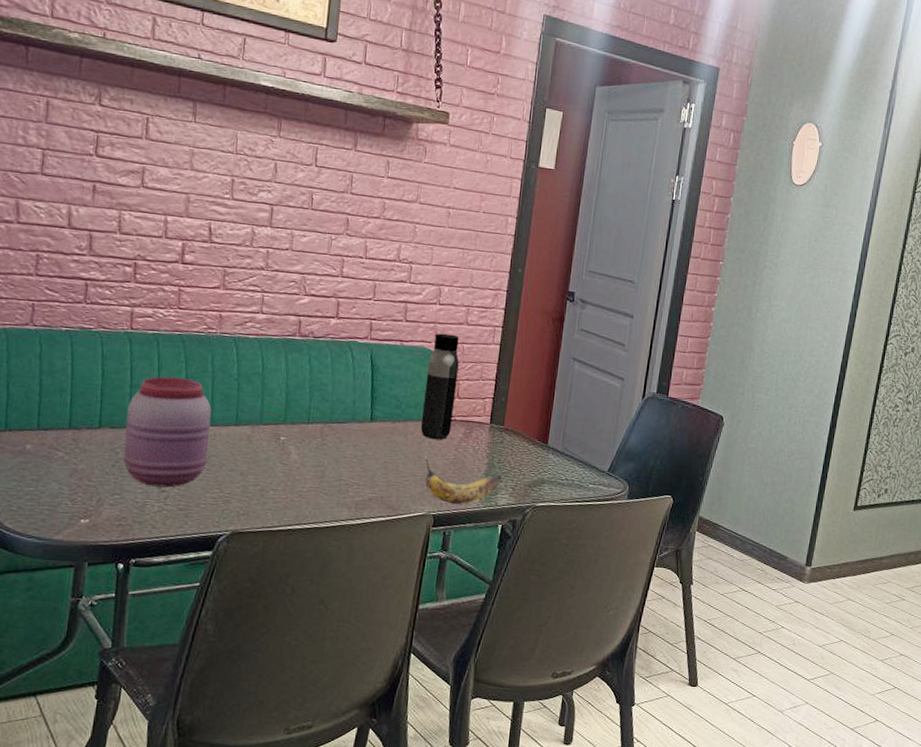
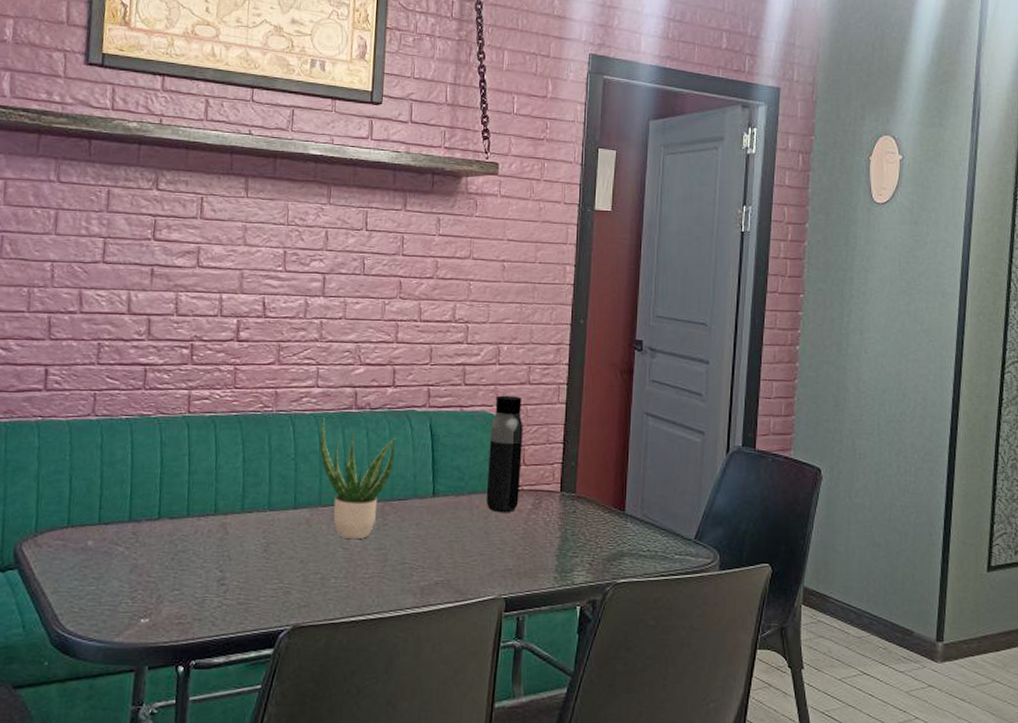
jar: present [123,376,211,488] -> none [182,461,269,580]
potted plant: none [262,342,338,457] -> present [319,417,396,540]
banana: present [423,456,502,505] -> none [491,532,577,585]

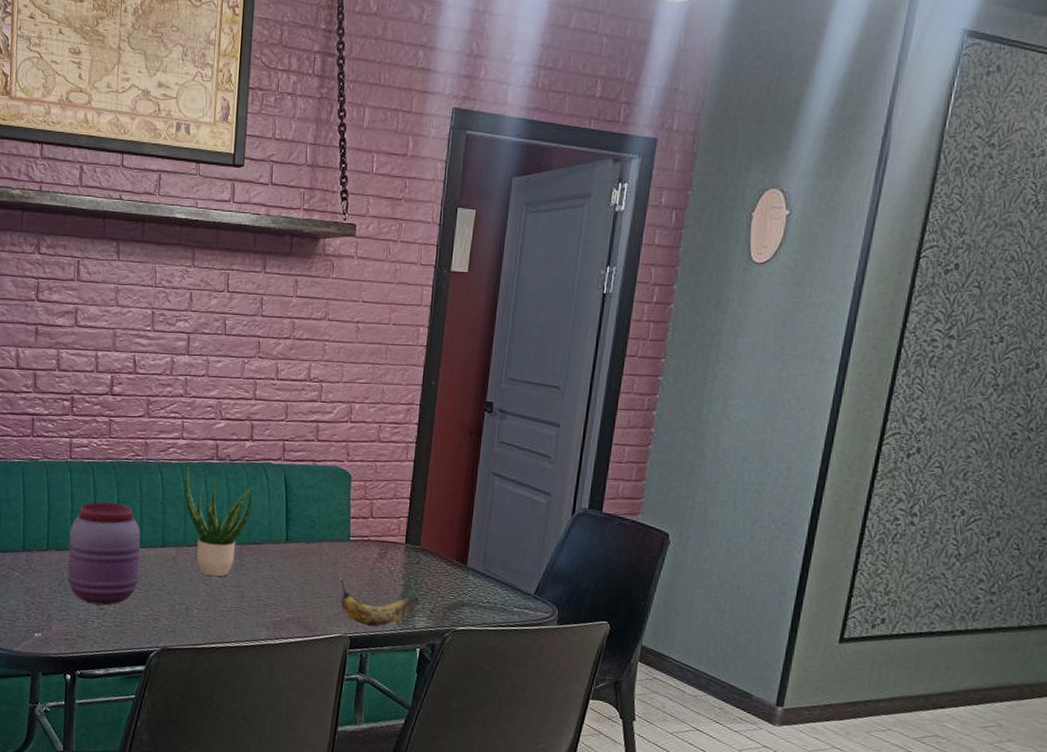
jar: none [182,461,269,580] -> present [68,502,141,605]
water bottle: present [486,395,523,512] -> none [334,451,372,560]
banana: none [491,532,577,585] -> present [338,577,419,627]

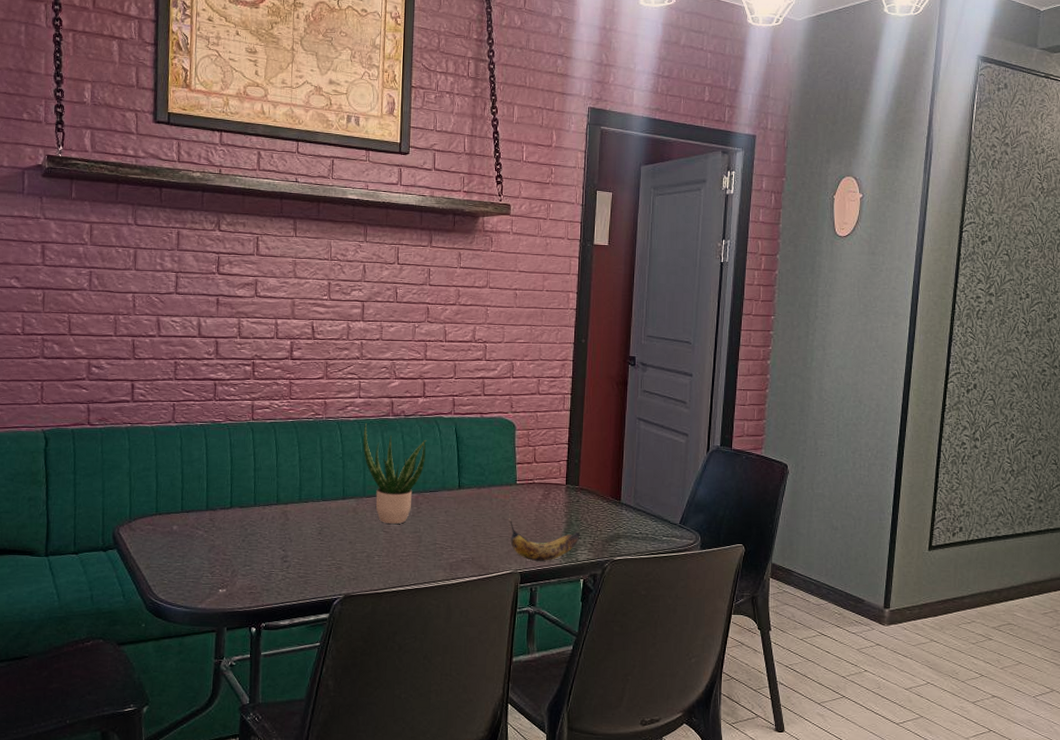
jar: present [68,502,141,605] -> none [251,459,322,558]

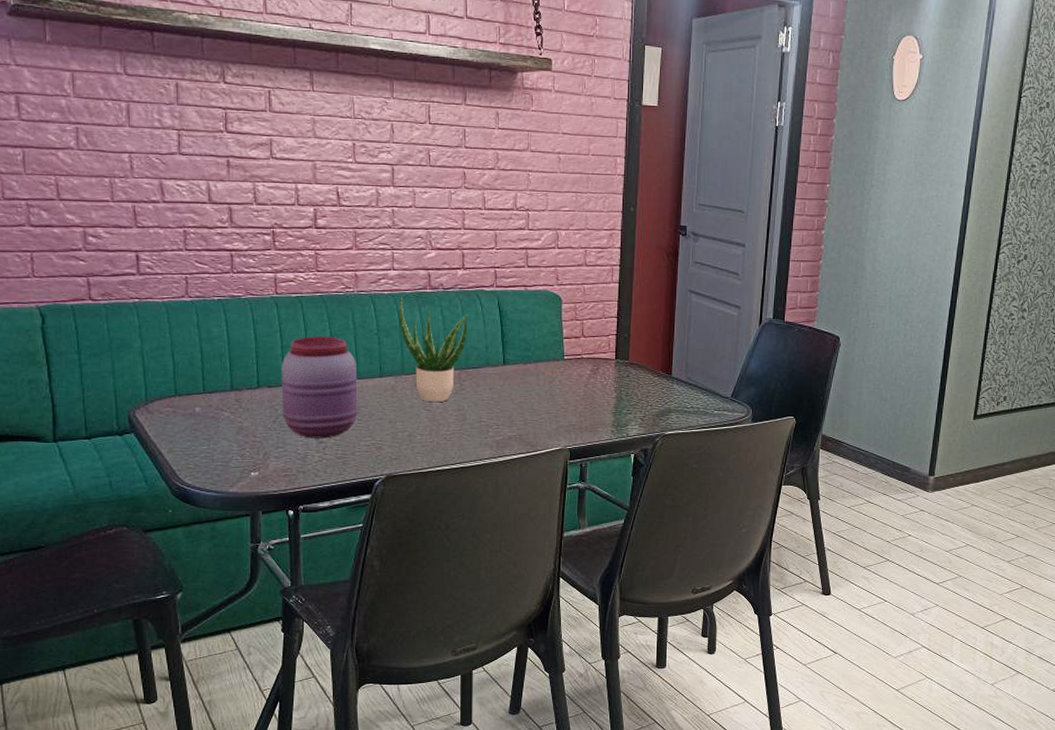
jar: none [251,459,322,558] -> present [281,336,358,439]
banana: present [508,518,580,562] -> none [556,394,631,438]

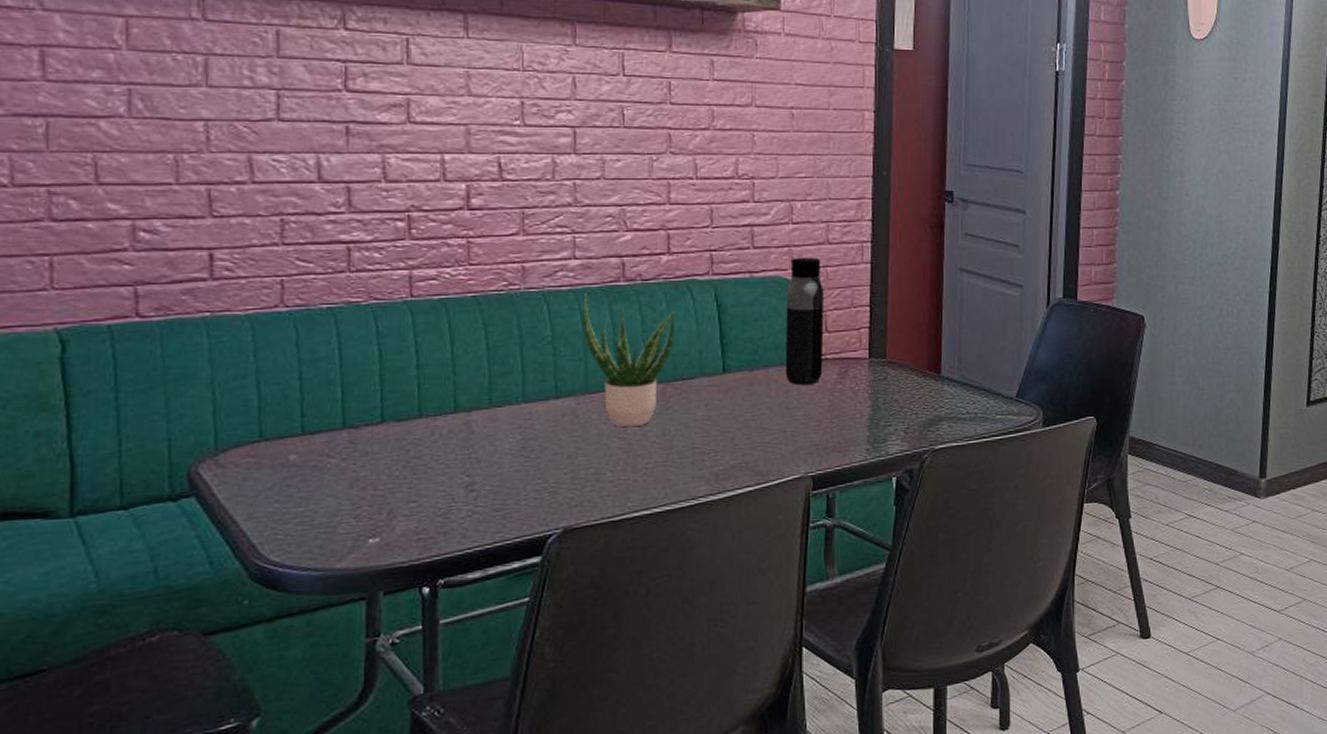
jar: present [281,336,358,439] -> none [415,349,524,487]
water bottle: none [550,276,581,377] -> present [785,257,824,385]

